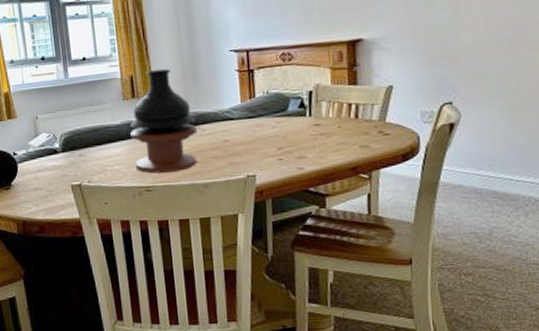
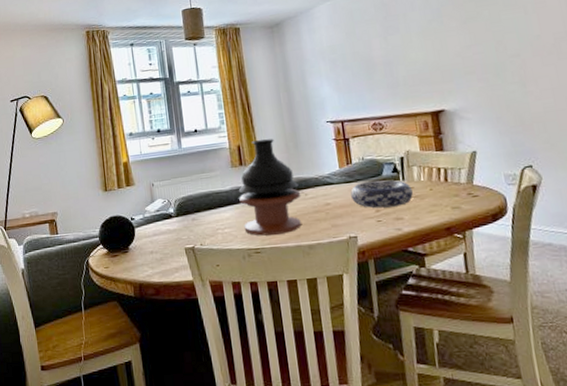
decorative bowl: none [252,115,319,146] -> present [350,180,413,208]

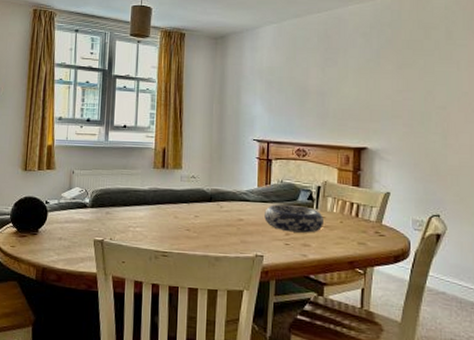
vase: present [239,138,302,236] -> none [156,146,217,242]

